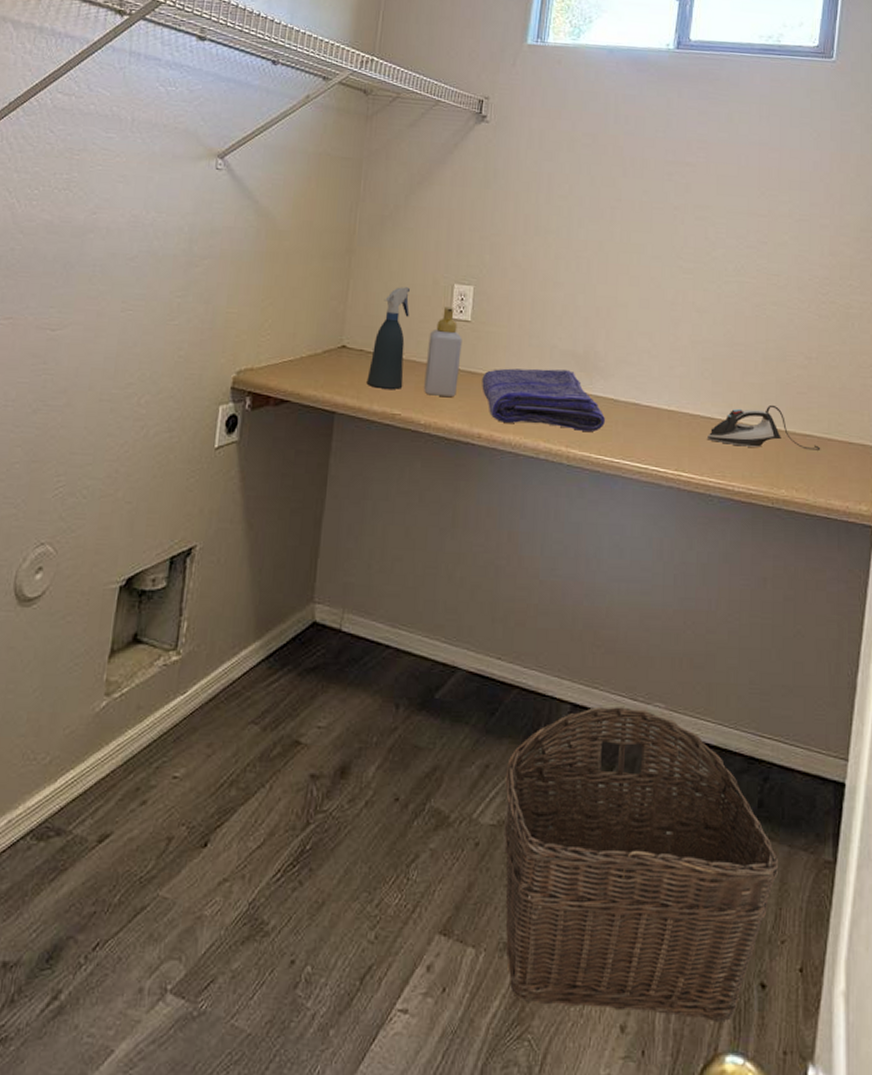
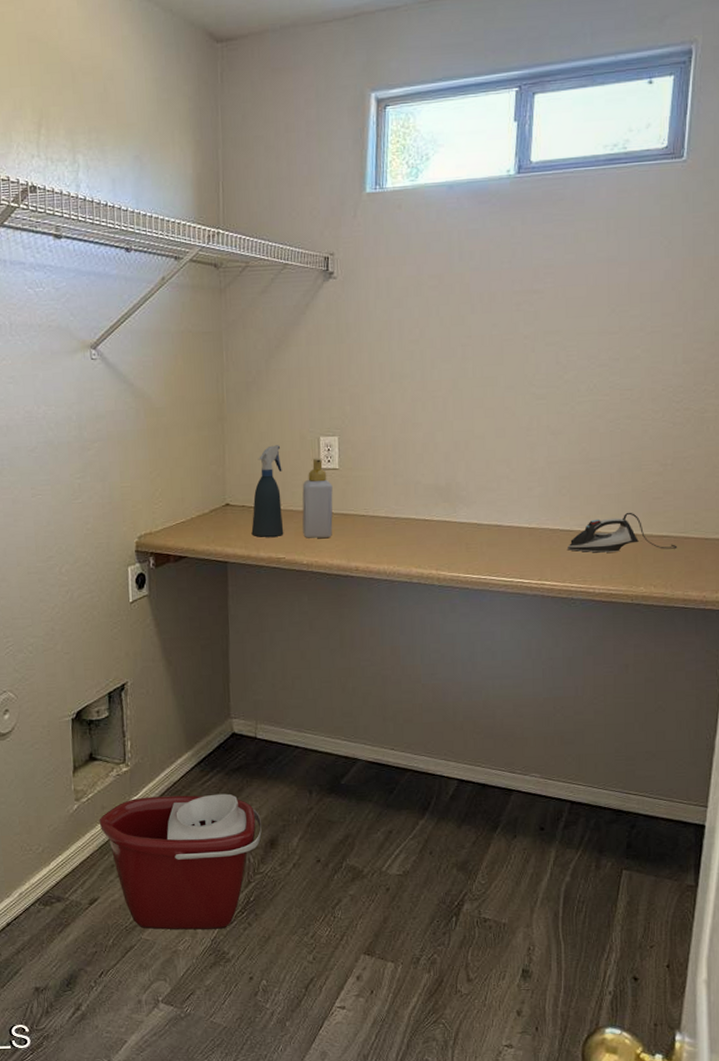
bucket: none [130,697,333,887] -> present [99,793,262,930]
towel: present [482,368,605,432] -> none [354,502,470,555]
wicker basket: present [504,706,778,1023] -> none [406,779,646,1006]

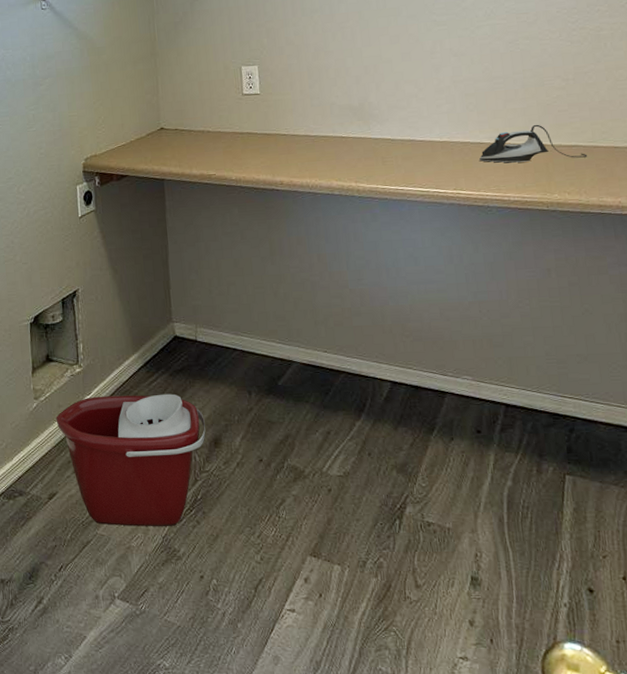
spray bottle: present [251,445,284,537] -> none [184,75,214,157]
soap bottle: present [302,458,333,538] -> none [228,85,258,157]

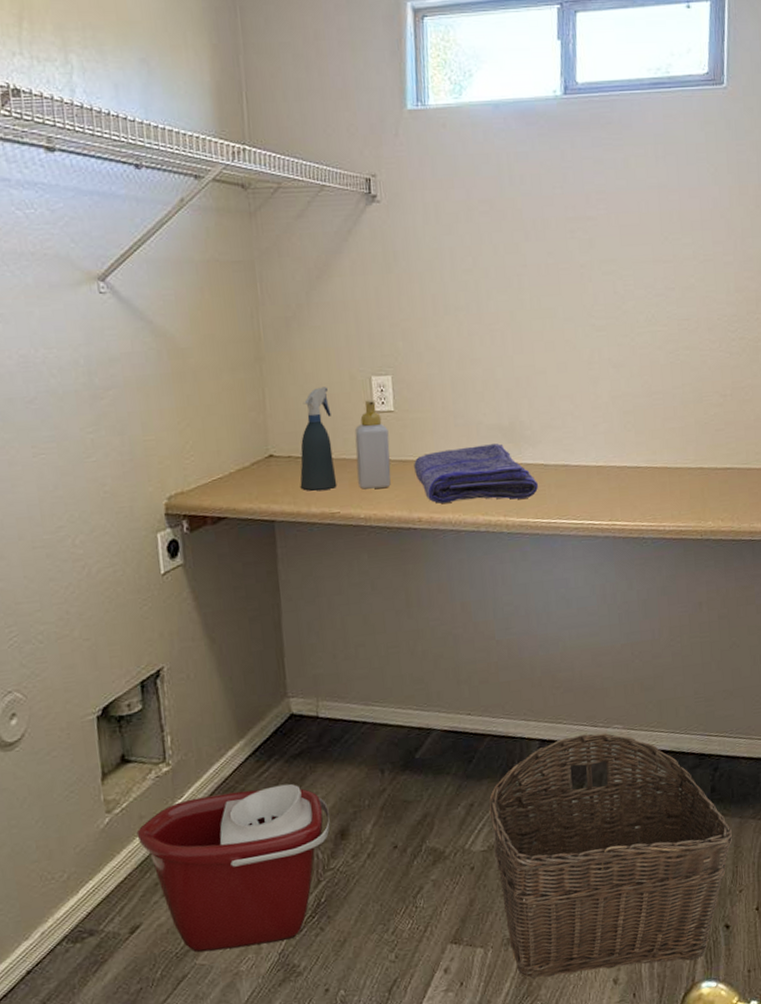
spray bottle: none [184,75,214,157] -> present [300,387,337,491]
soap bottle: none [228,85,258,157] -> present [354,399,391,490]
towel: none [276,121,386,170] -> present [414,443,538,504]
wicker basket: none [344,381,593,619] -> present [489,732,732,979]
iron: present [478,124,588,163] -> none [635,445,741,489]

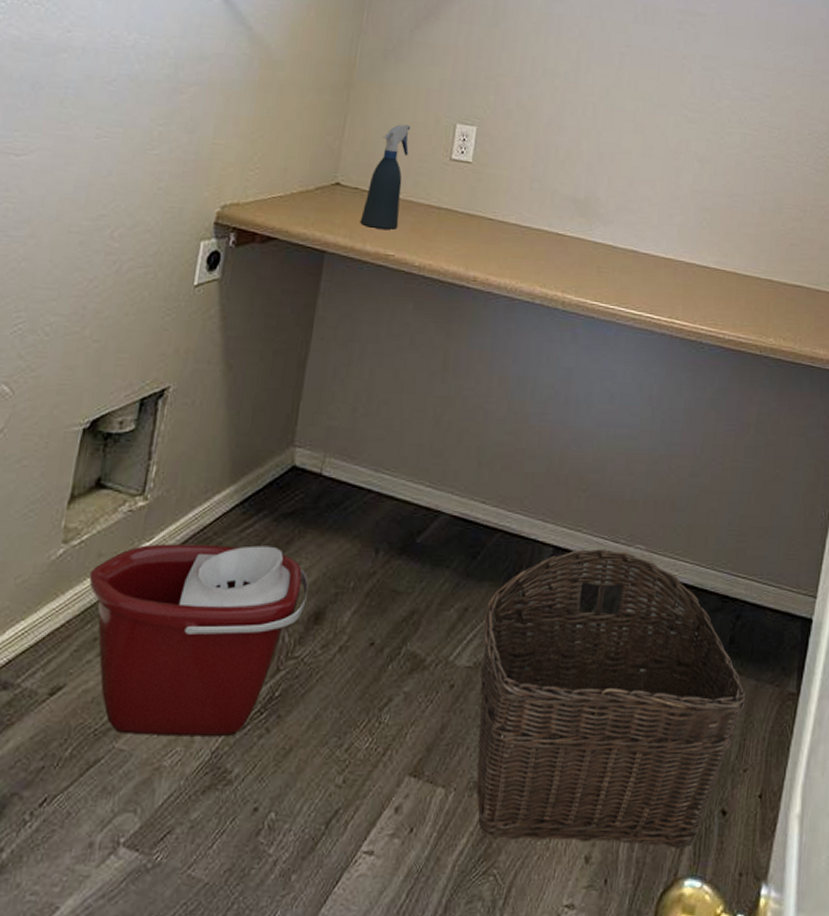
soap bottle: present [354,399,391,490] -> none [419,146,462,239]
towel: present [414,443,538,504] -> none [479,211,602,278]

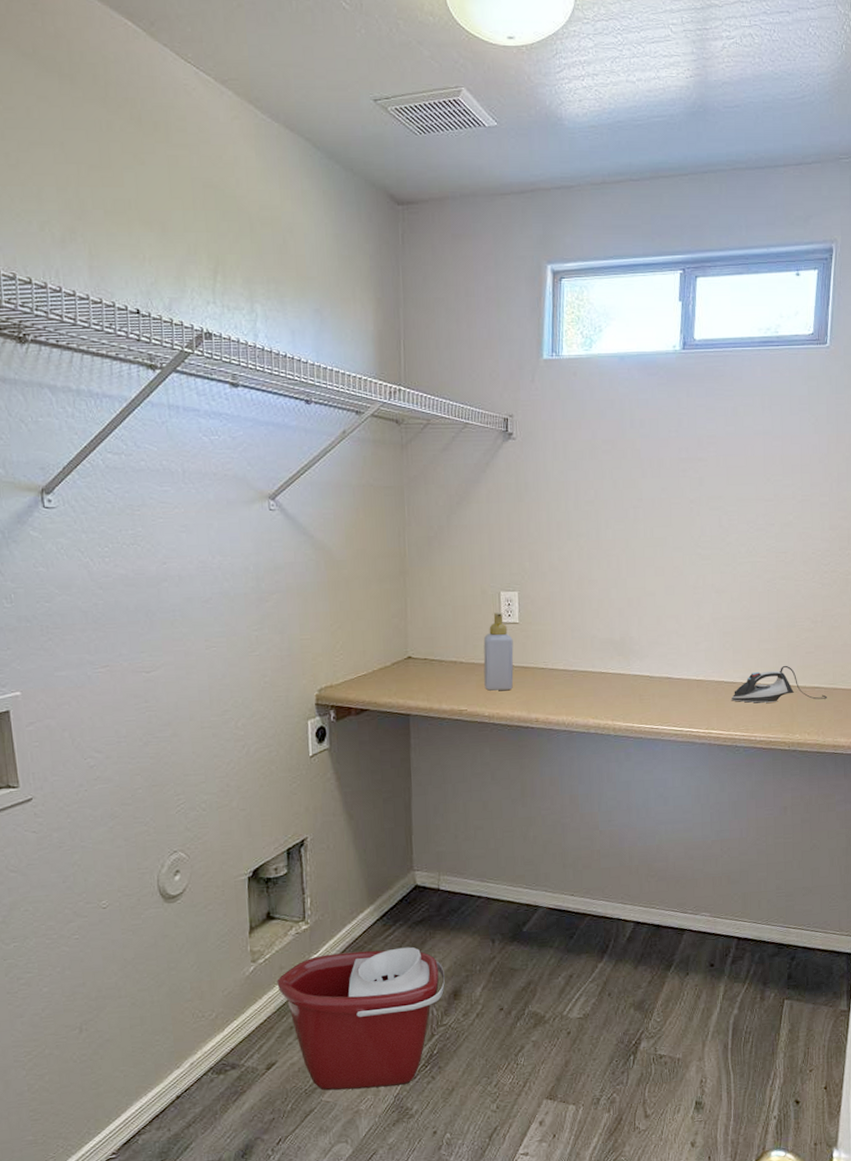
spray bottle: present [360,124,410,230] -> none [433,599,466,690]
soap bottle: none [419,146,462,239] -> present [483,612,514,691]
wicker basket: present [475,549,745,849] -> none [586,919,805,1137]
iron: none [701,255,810,301] -> present [730,665,828,703]

